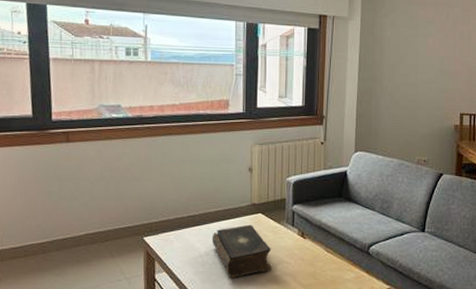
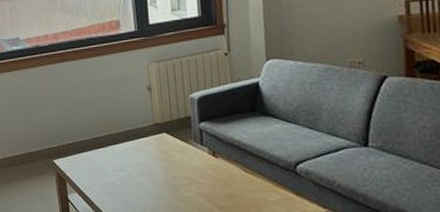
book: present [211,224,273,278] -> none [117,144,185,199]

